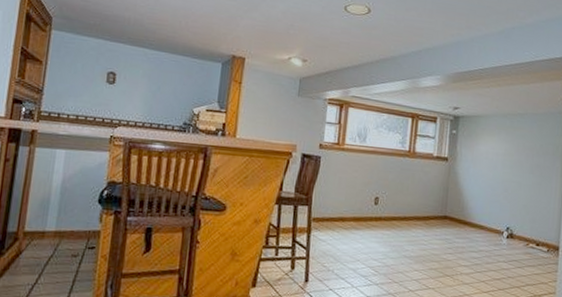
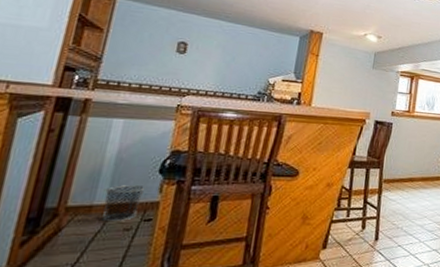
waste bin: none [53,213,88,248] -> present [102,185,146,222]

